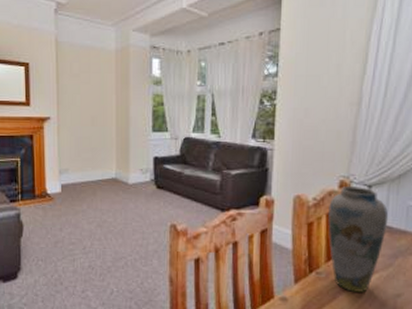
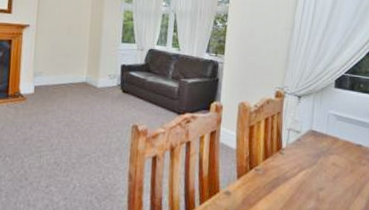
vase: present [328,185,388,292] -> none [266,96,313,187]

